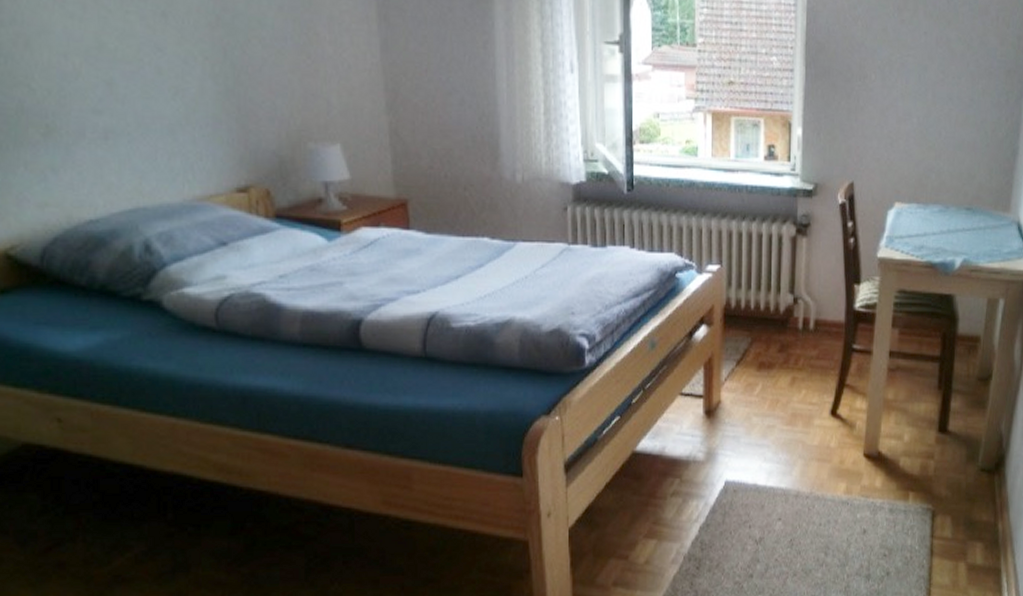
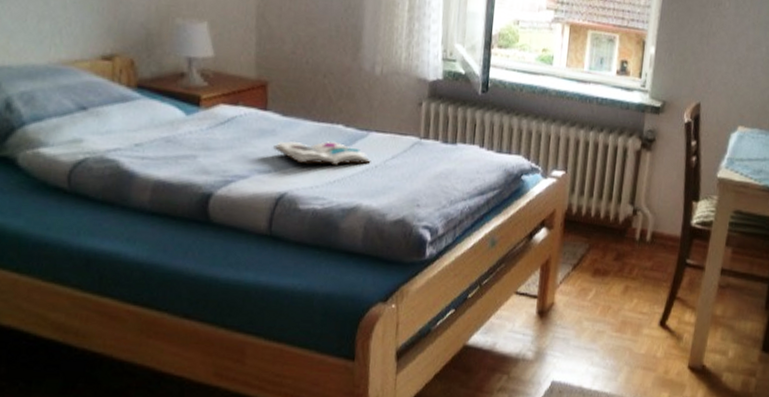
book: none [420,256,521,281] -> present [273,141,371,166]

